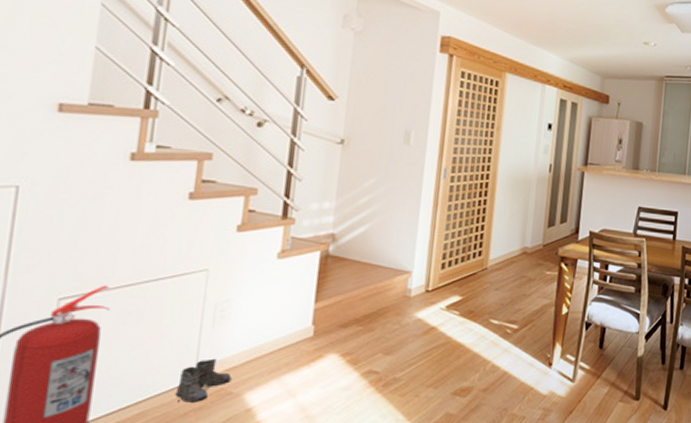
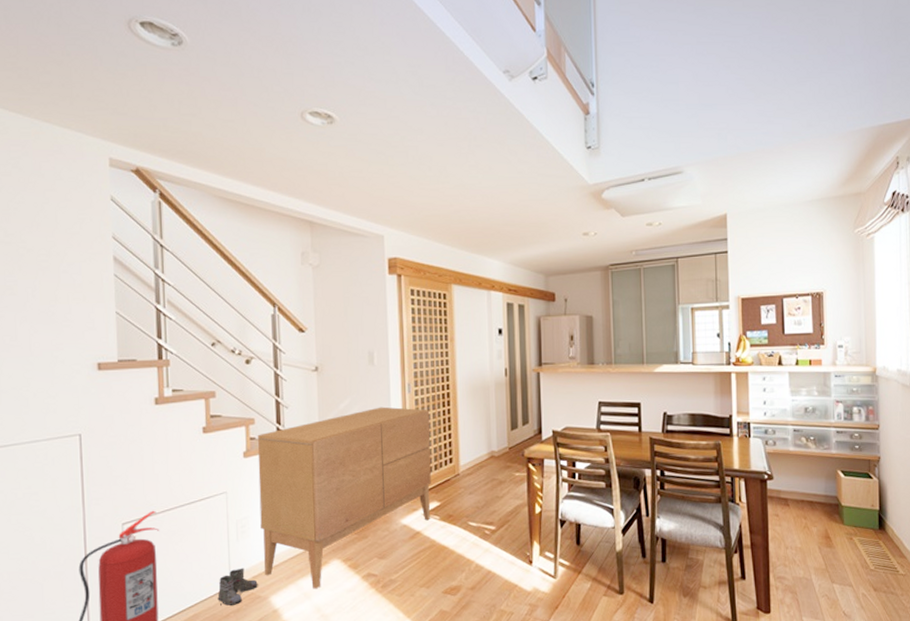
sideboard: none [241,190,464,386] -> present [257,407,431,589]

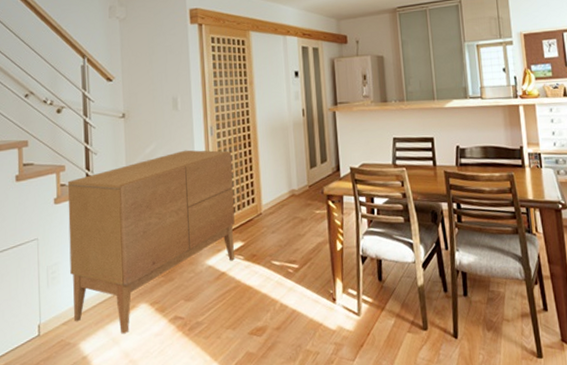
boots: present [217,567,258,606] -> none [28,314,68,354]

